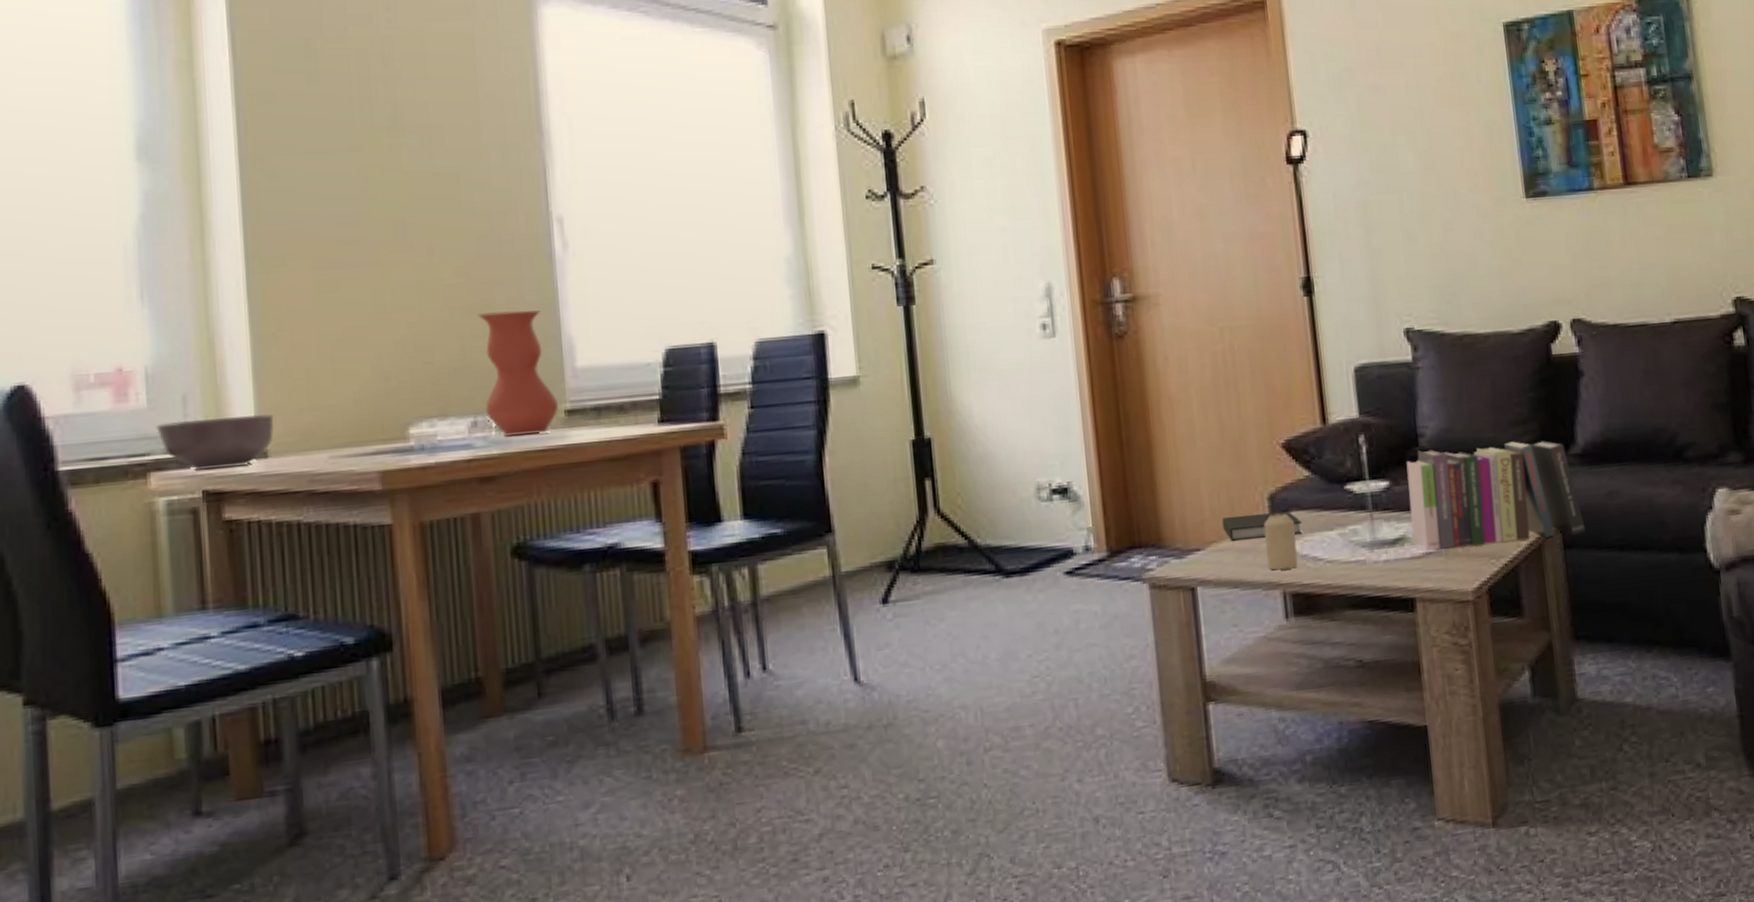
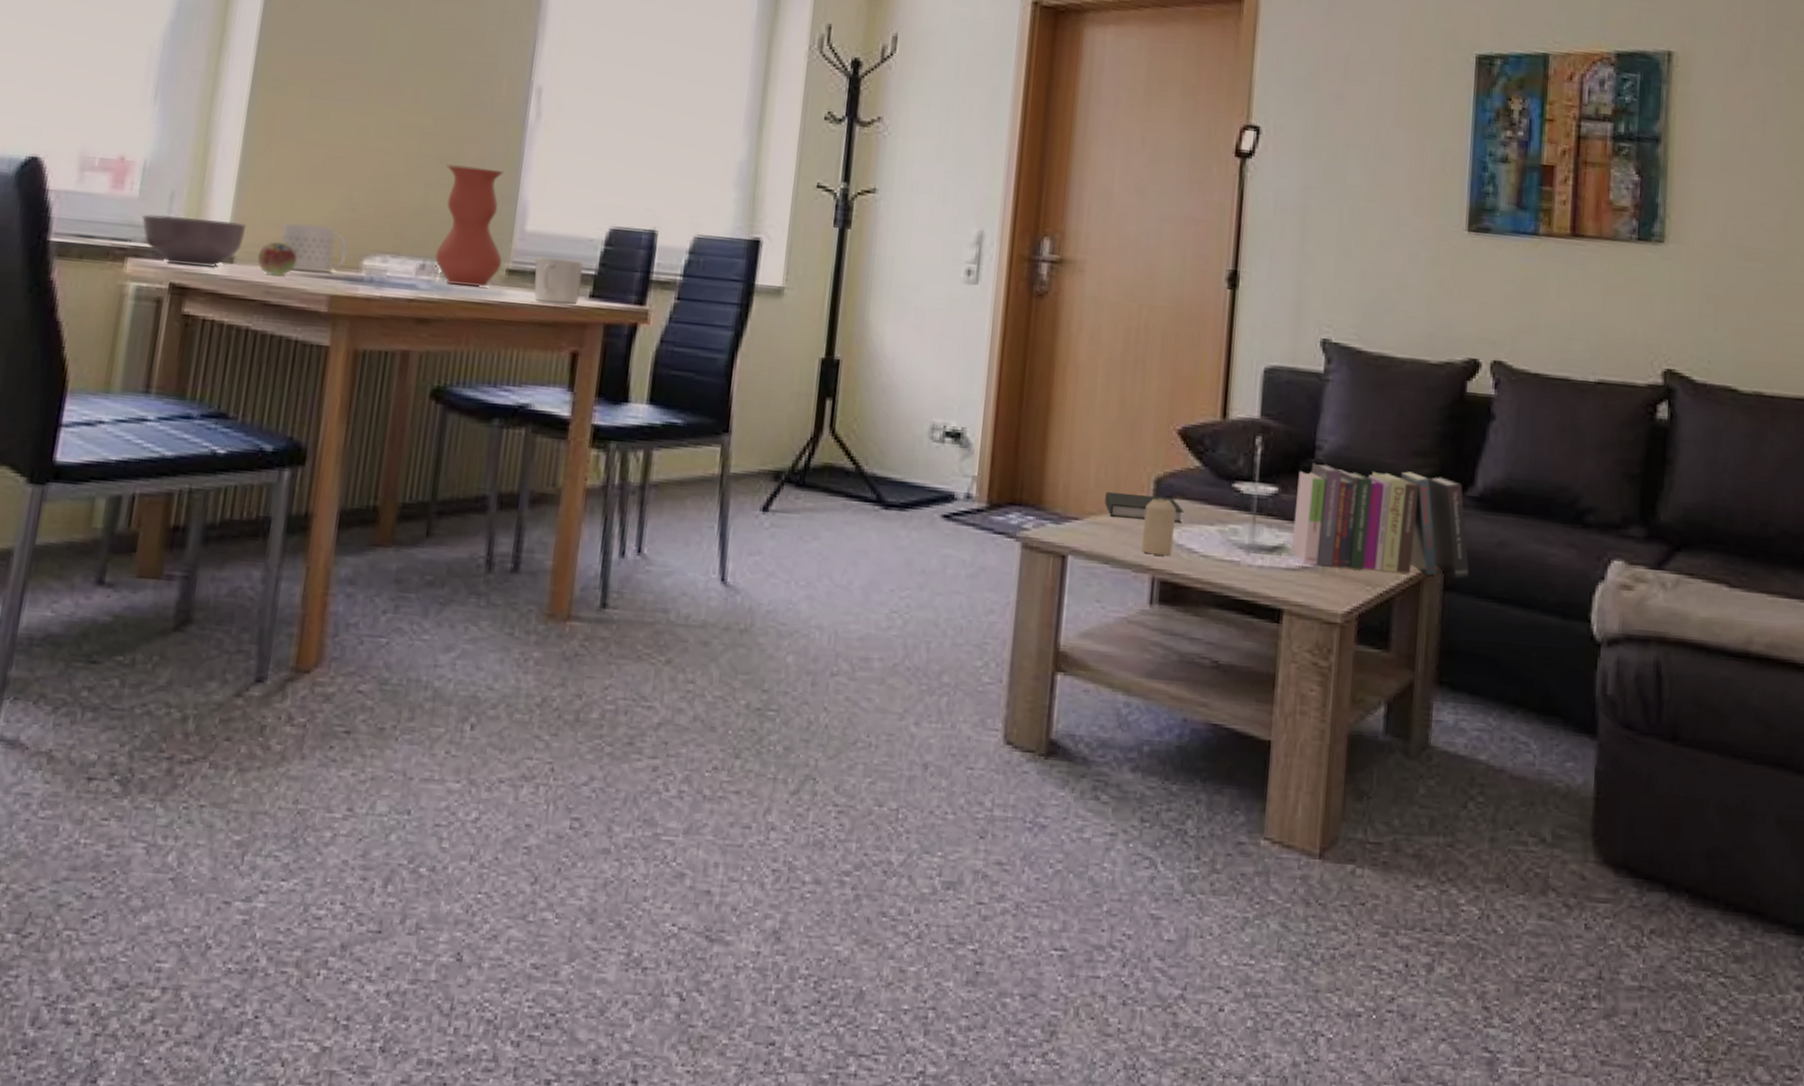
fruit: none [294,426,338,463] -> present [258,242,298,277]
mug: none [311,400,391,452] -> present [280,222,348,273]
mug: none [594,387,648,438] -> present [534,256,583,306]

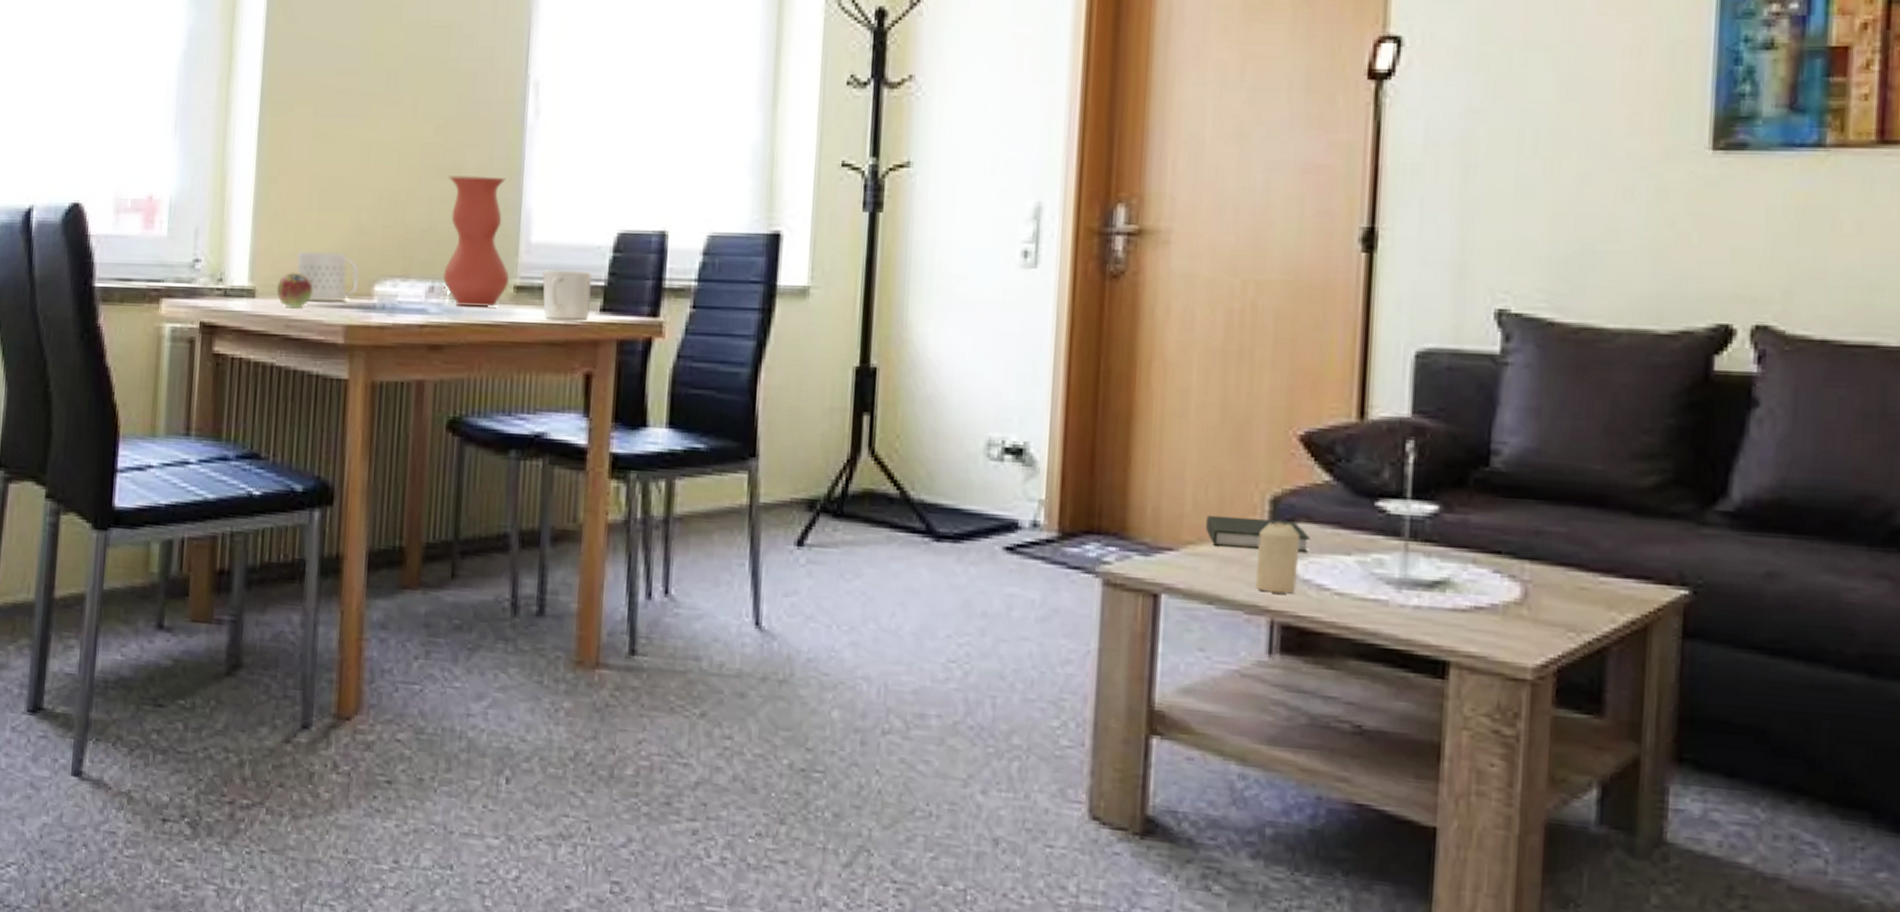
bowl: present [142,214,247,266] -> none [172,252,265,303]
books: present [1291,463,1470,579] -> none [1459,472,1722,623]

